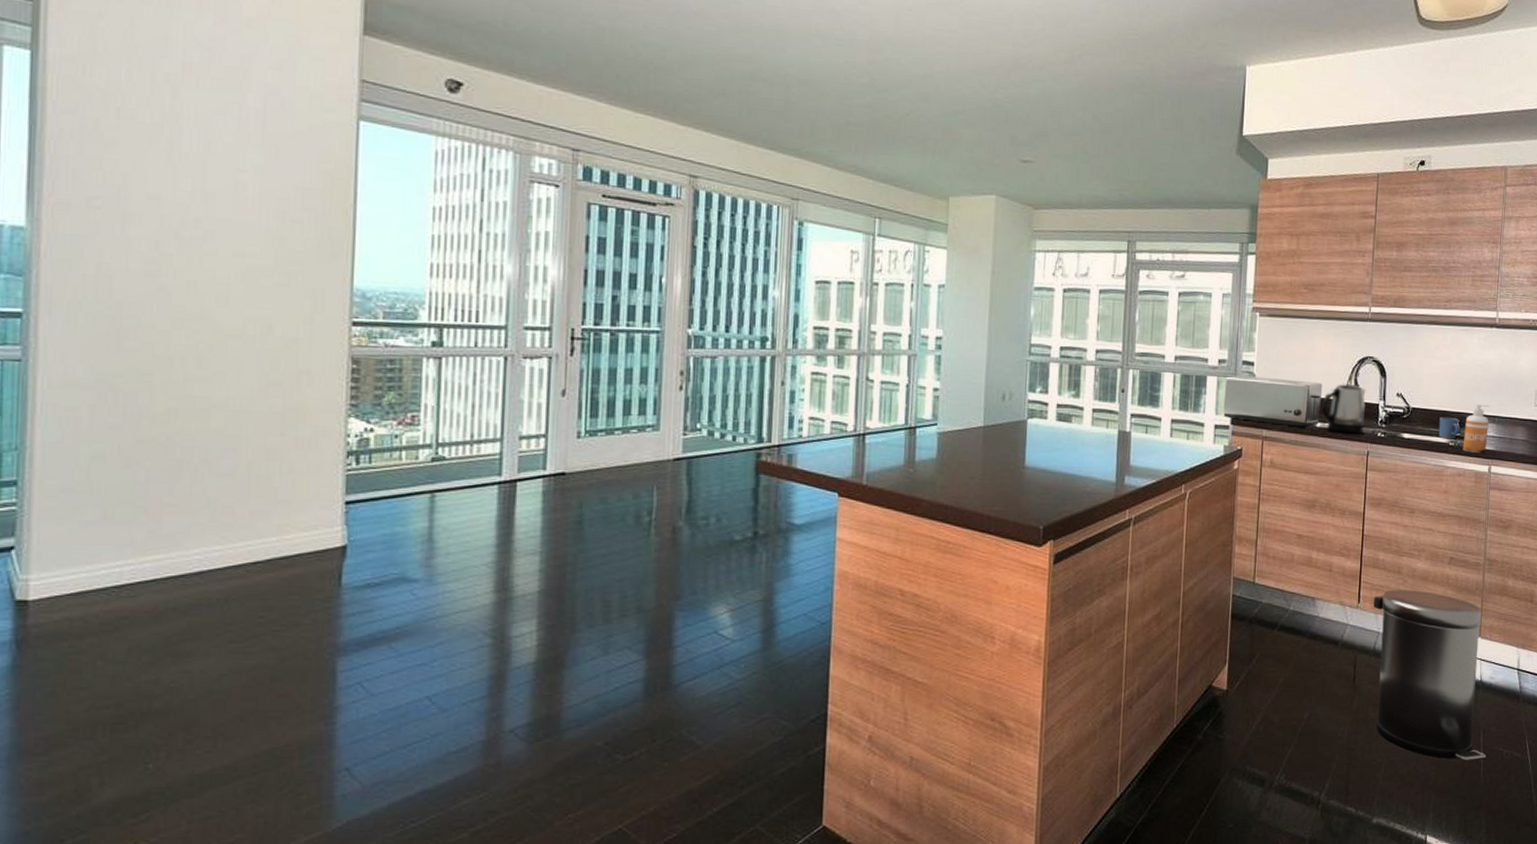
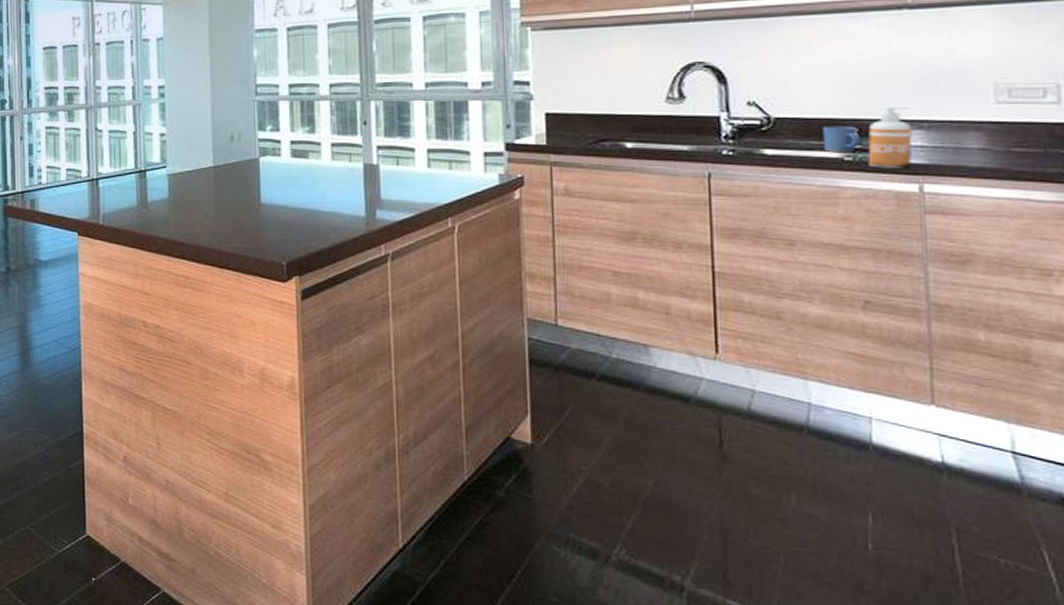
toaster: present [1223,375,1323,428] -> none [492,96,631,150]
kettle: present [1321,383,1366,435] -> none [631,95,700,155]
pedal bin: present [1373,590,1486,762] -> none [741,339,967,569]

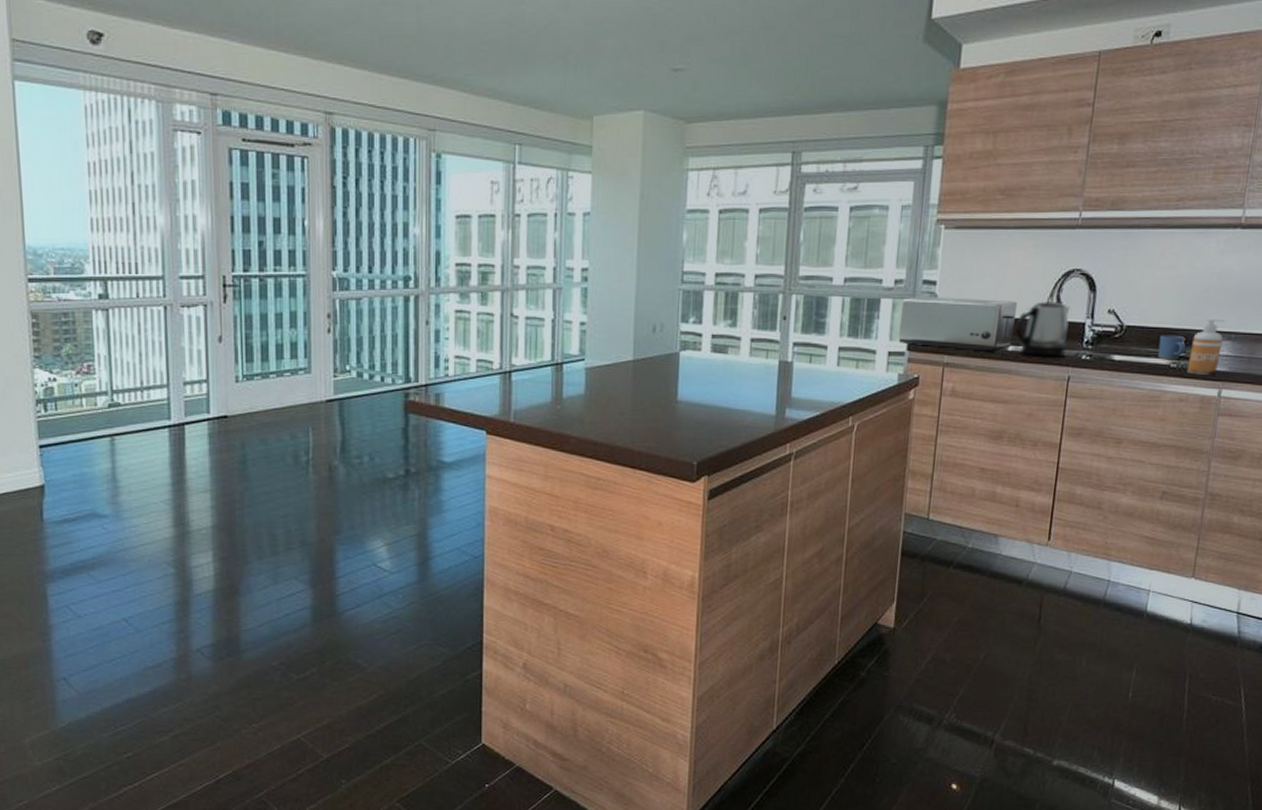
toaster: none [492,96,631,150] -> present [898,296,1018,352]
kettle: none [631,95,700,155] -> present [1015,300,1070,358]

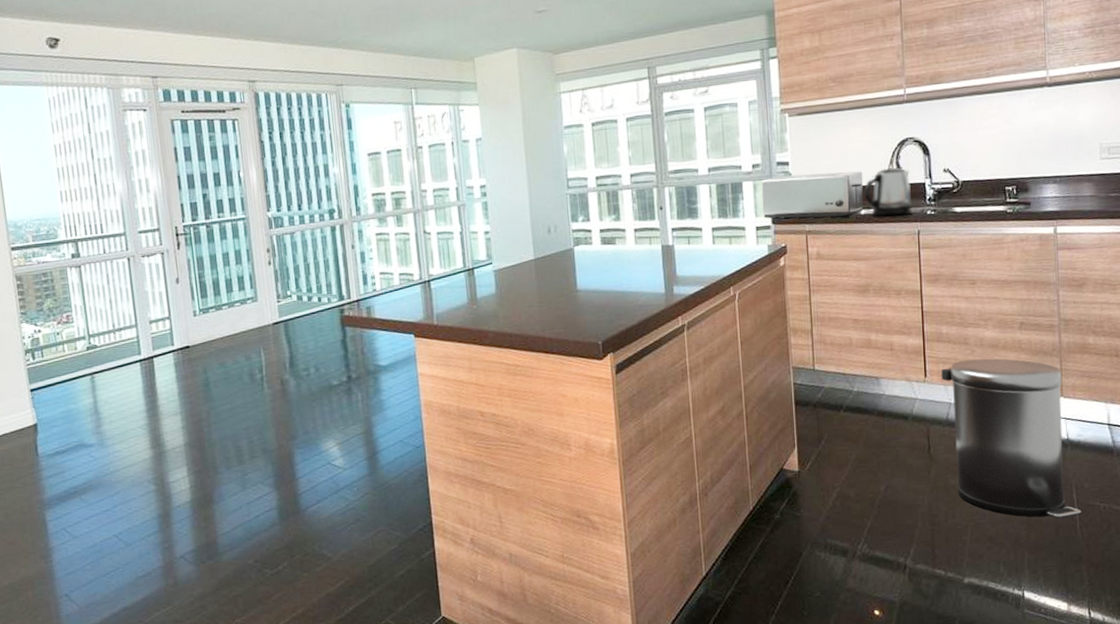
pedal bin: none [1062,526,1197,707] -> present [941,358,1082,519]
mug: present [1157,335,1186,360] -> none [993,184,1018,207]
soap dispenser: present [1186,318,1226,375] -> none [1022,166,1050,217]

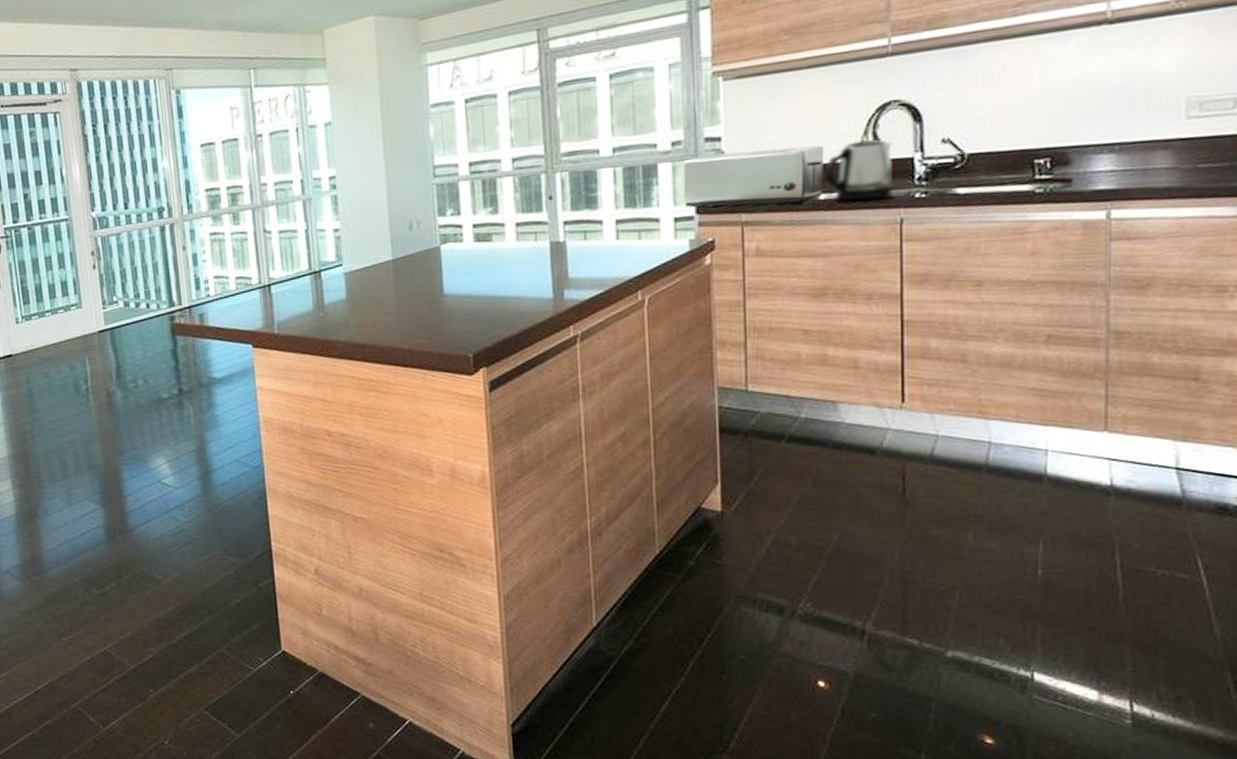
pedal bin: present [941,358,1082,519] -> none [926,380,1128,585]

